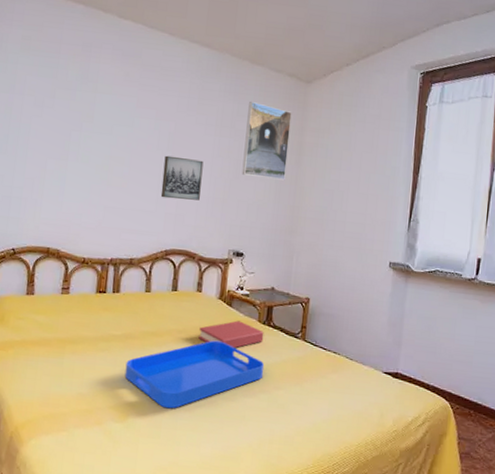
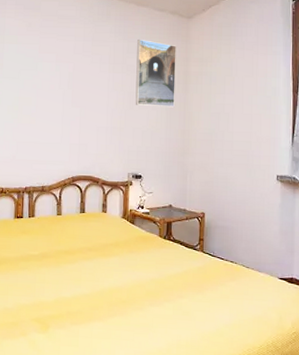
serving tray: present [124,340,265,409] -> none [43,255,168,319]
wall art: present [160,155,204,201] -> none [65,93,101,131]
hardback book: present [198,320,264,349] -> none [106,237,165,262]

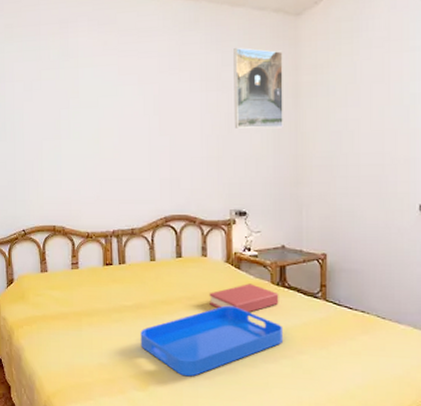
serving tray: none [43,255,168,319] -> present [140,305,284,377]
hardback book: none [106,237,165,262] -> present [209,283,279,313]

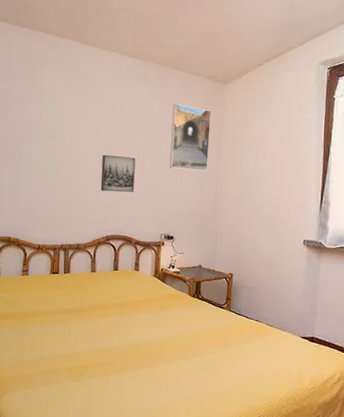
serving tray: present [140,305,284,377] -> none [77,311,196,370]
wall art: none [152,119,193,164] -> present [100,154,136,192]
hardback book: present [209,283,279,313] -> none [138,294,194,319]

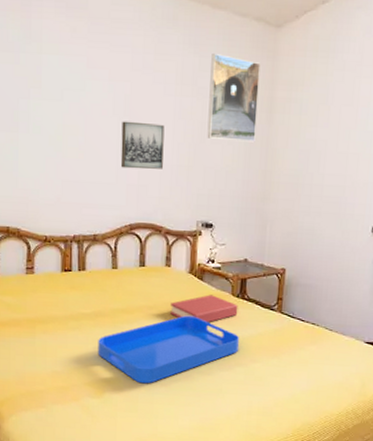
serving tray: none [77,311,196,370] -> present [97,315,240,384]
hardback book: none [138,294,194,319] -> present [170,295,238,323]

